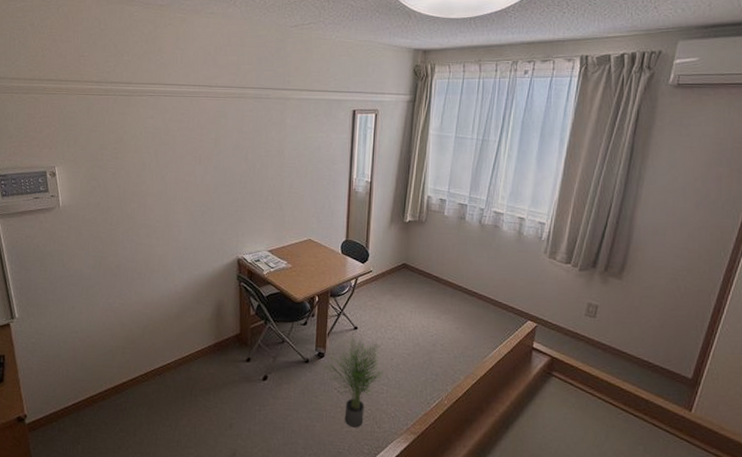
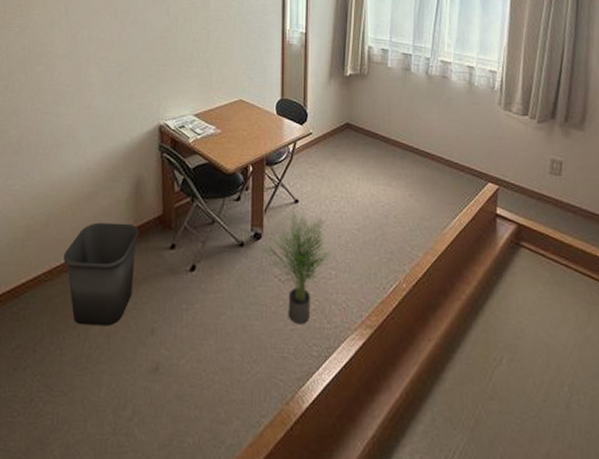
waste bin: none [156,337,220,420] -> present [63,222,139,326]

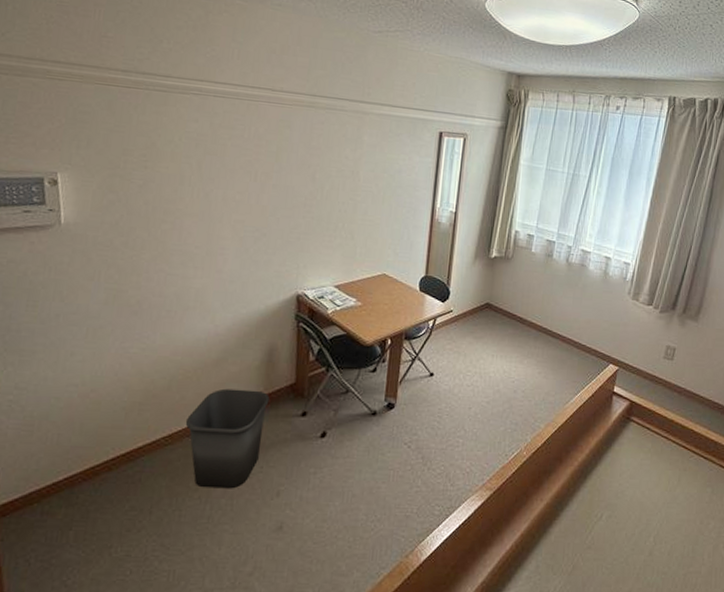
potted plant: present [259,210,330,325] -> none [391,383,460,487]

